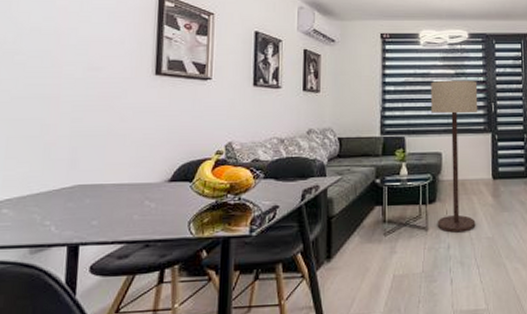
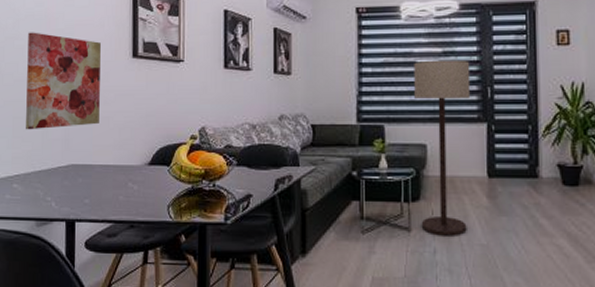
wall art: none [23,47,119,151] -> present [26,32,101,130]

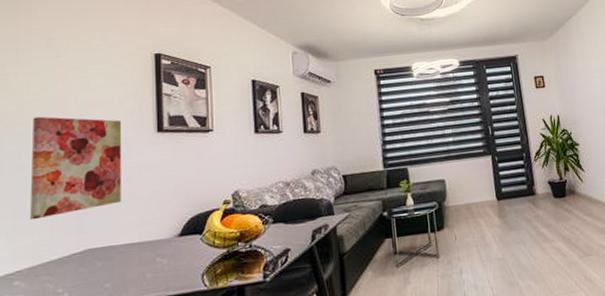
floor lamp: present [414,59,471,236] -> none [428,106,485,257]

